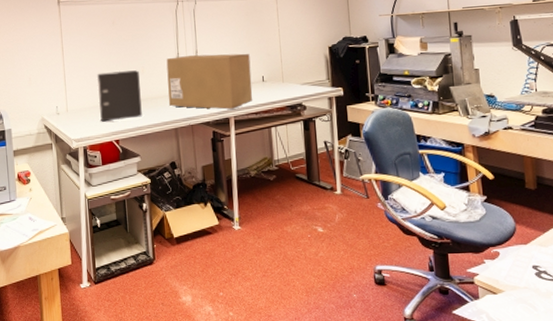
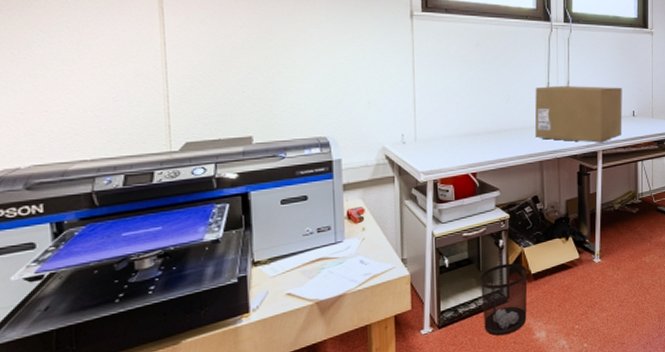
binder: present [96,70,142,122] -> none [454,97,505,153]
waste bin: none [127,226,173,296] -> present [479,263,528,336]

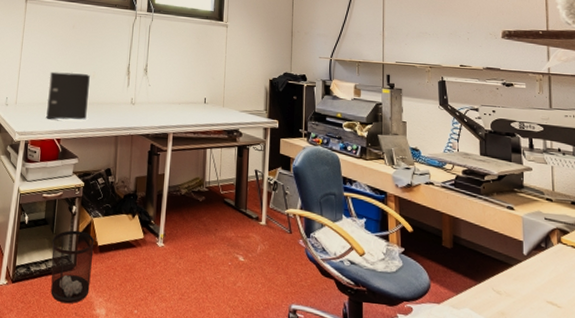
binder: none [454,97,505,153] -> present [46,71,90,120]
box: present [534,86,622,143] -> none [113,67,196,126]

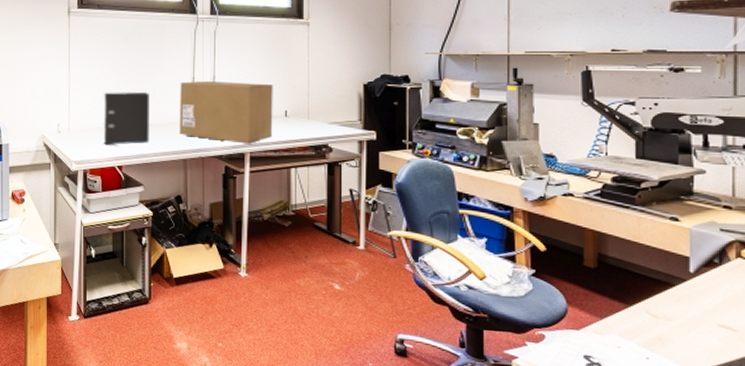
waste bin: present [51,230,95,304] -> none [122,262,169,338]
box: none [113,67,196,126] -> present [179,81,273,144]

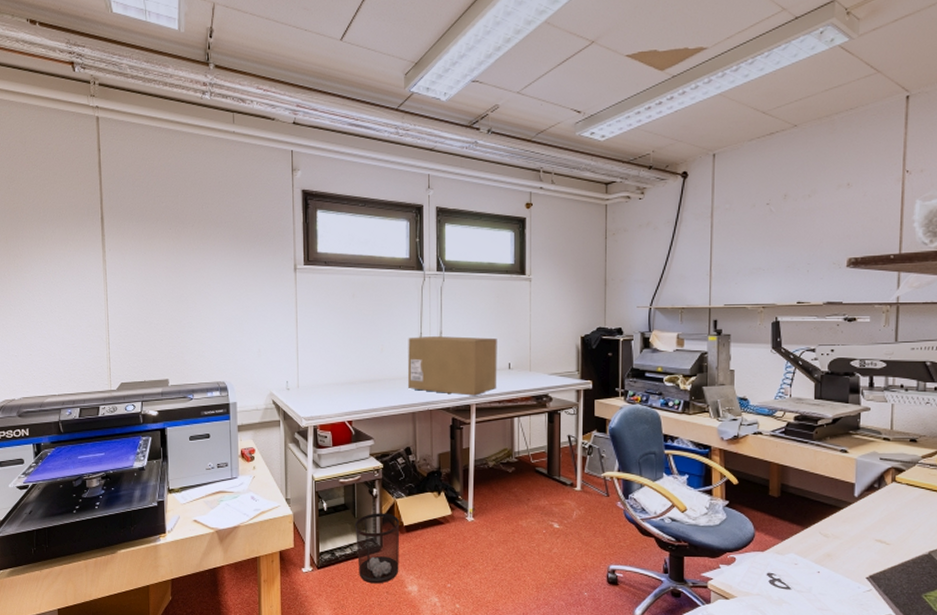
binder: present [103,91,149,145] -> none [332,347,378,401]
waste bin: none [122,262,169,338] -> present [354,513,400,584]

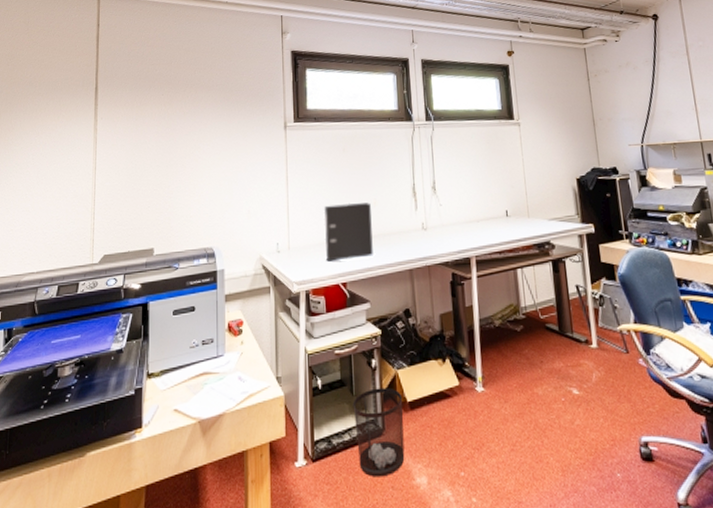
binder: none [332,347,378,401] -> present [323,202,373,262]
box: present [407,336,497,396] -> none [401,184,496,248]

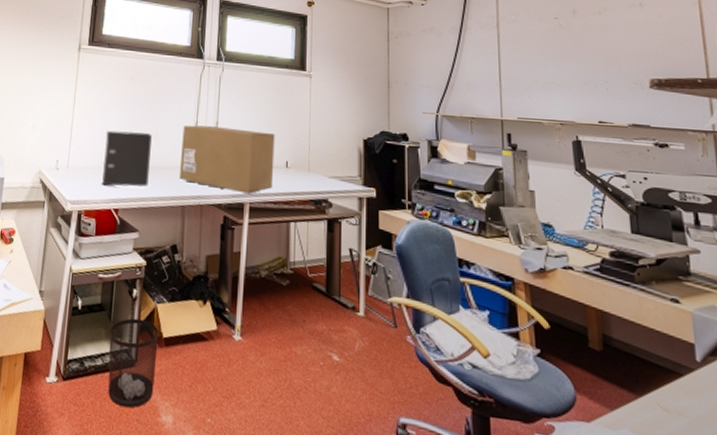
box: none [401,184,496,248] -> present [179,125,275,194]

